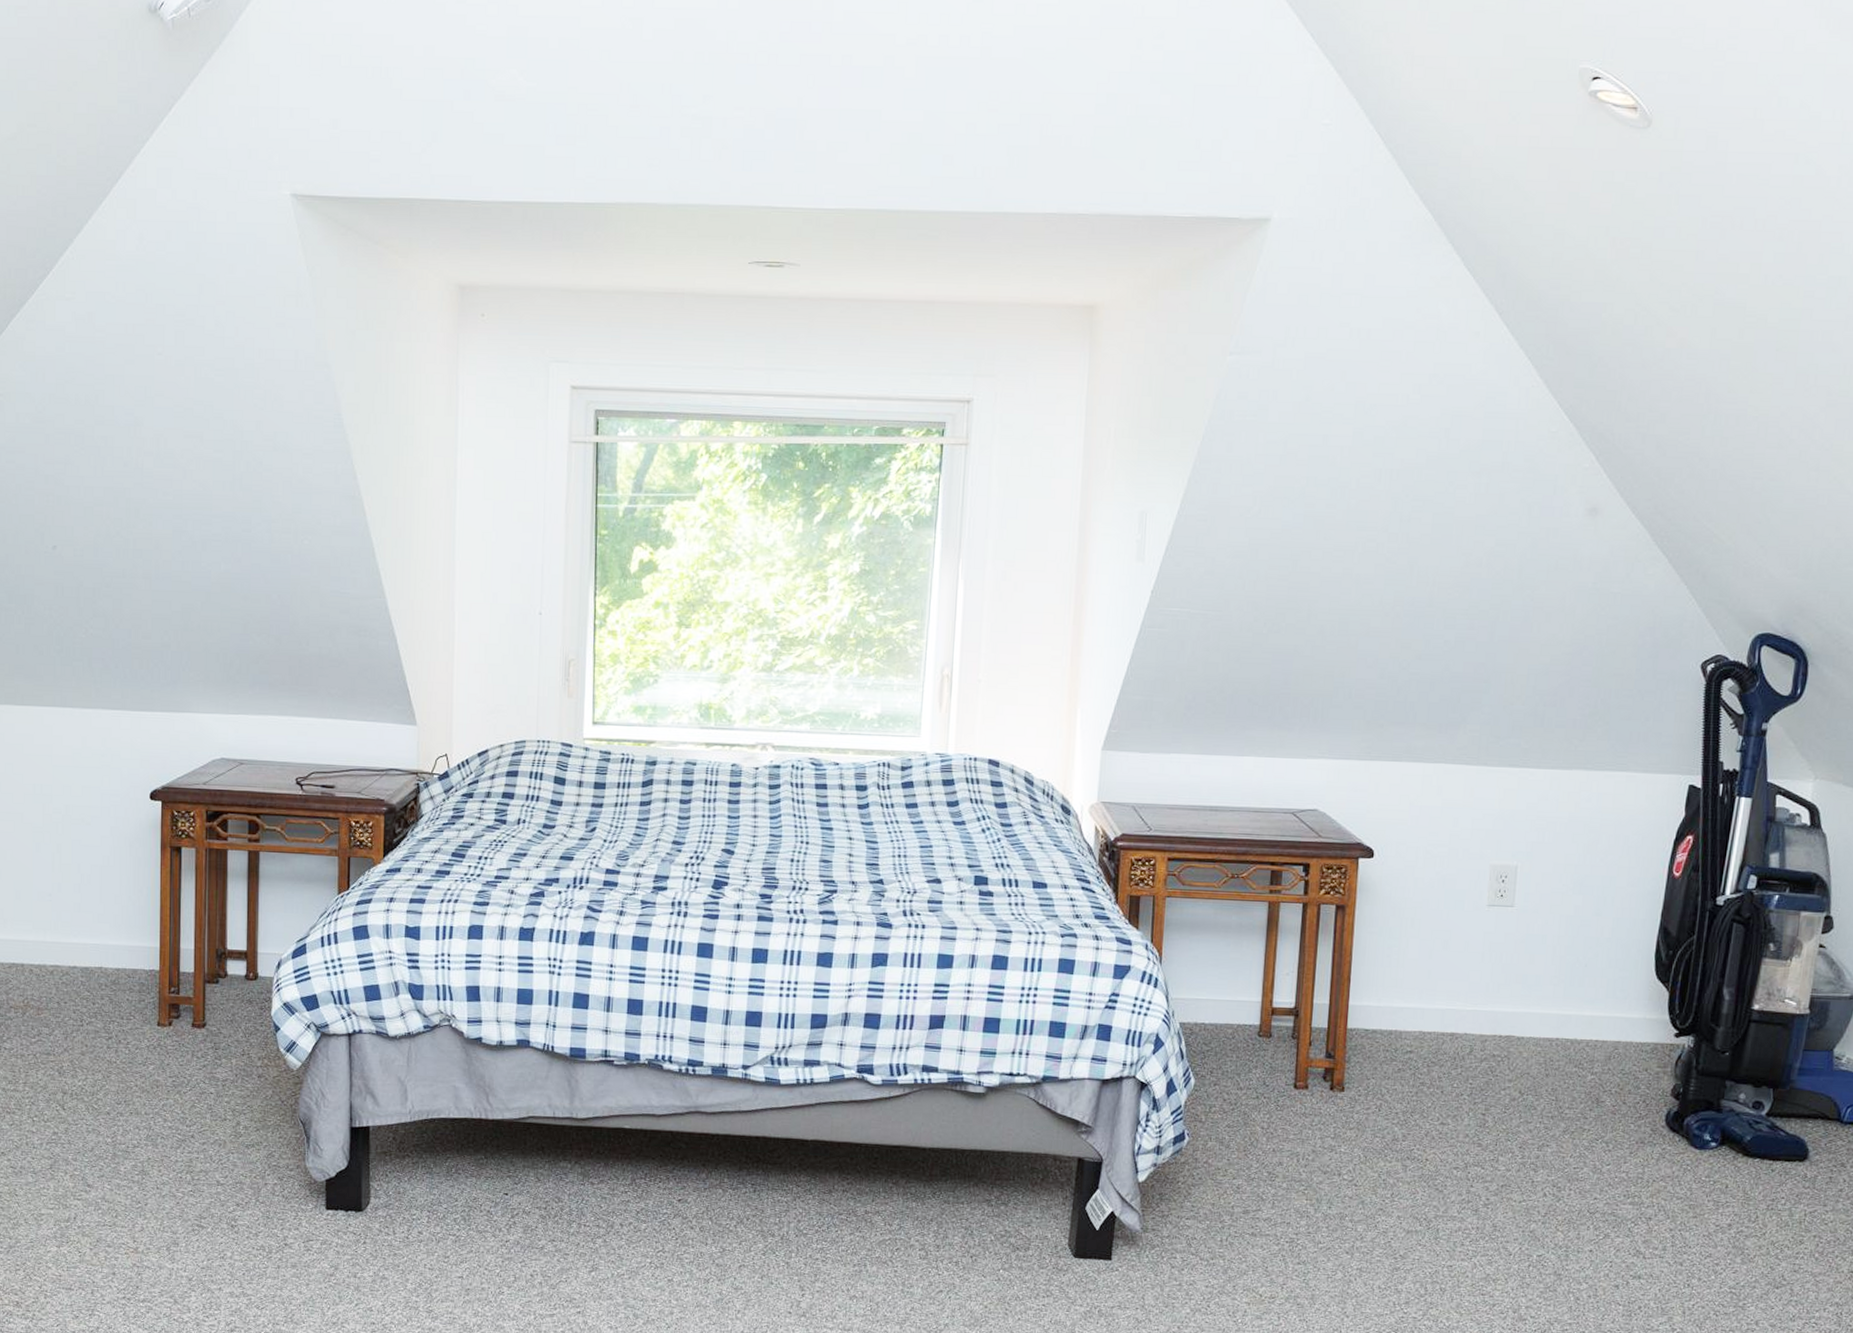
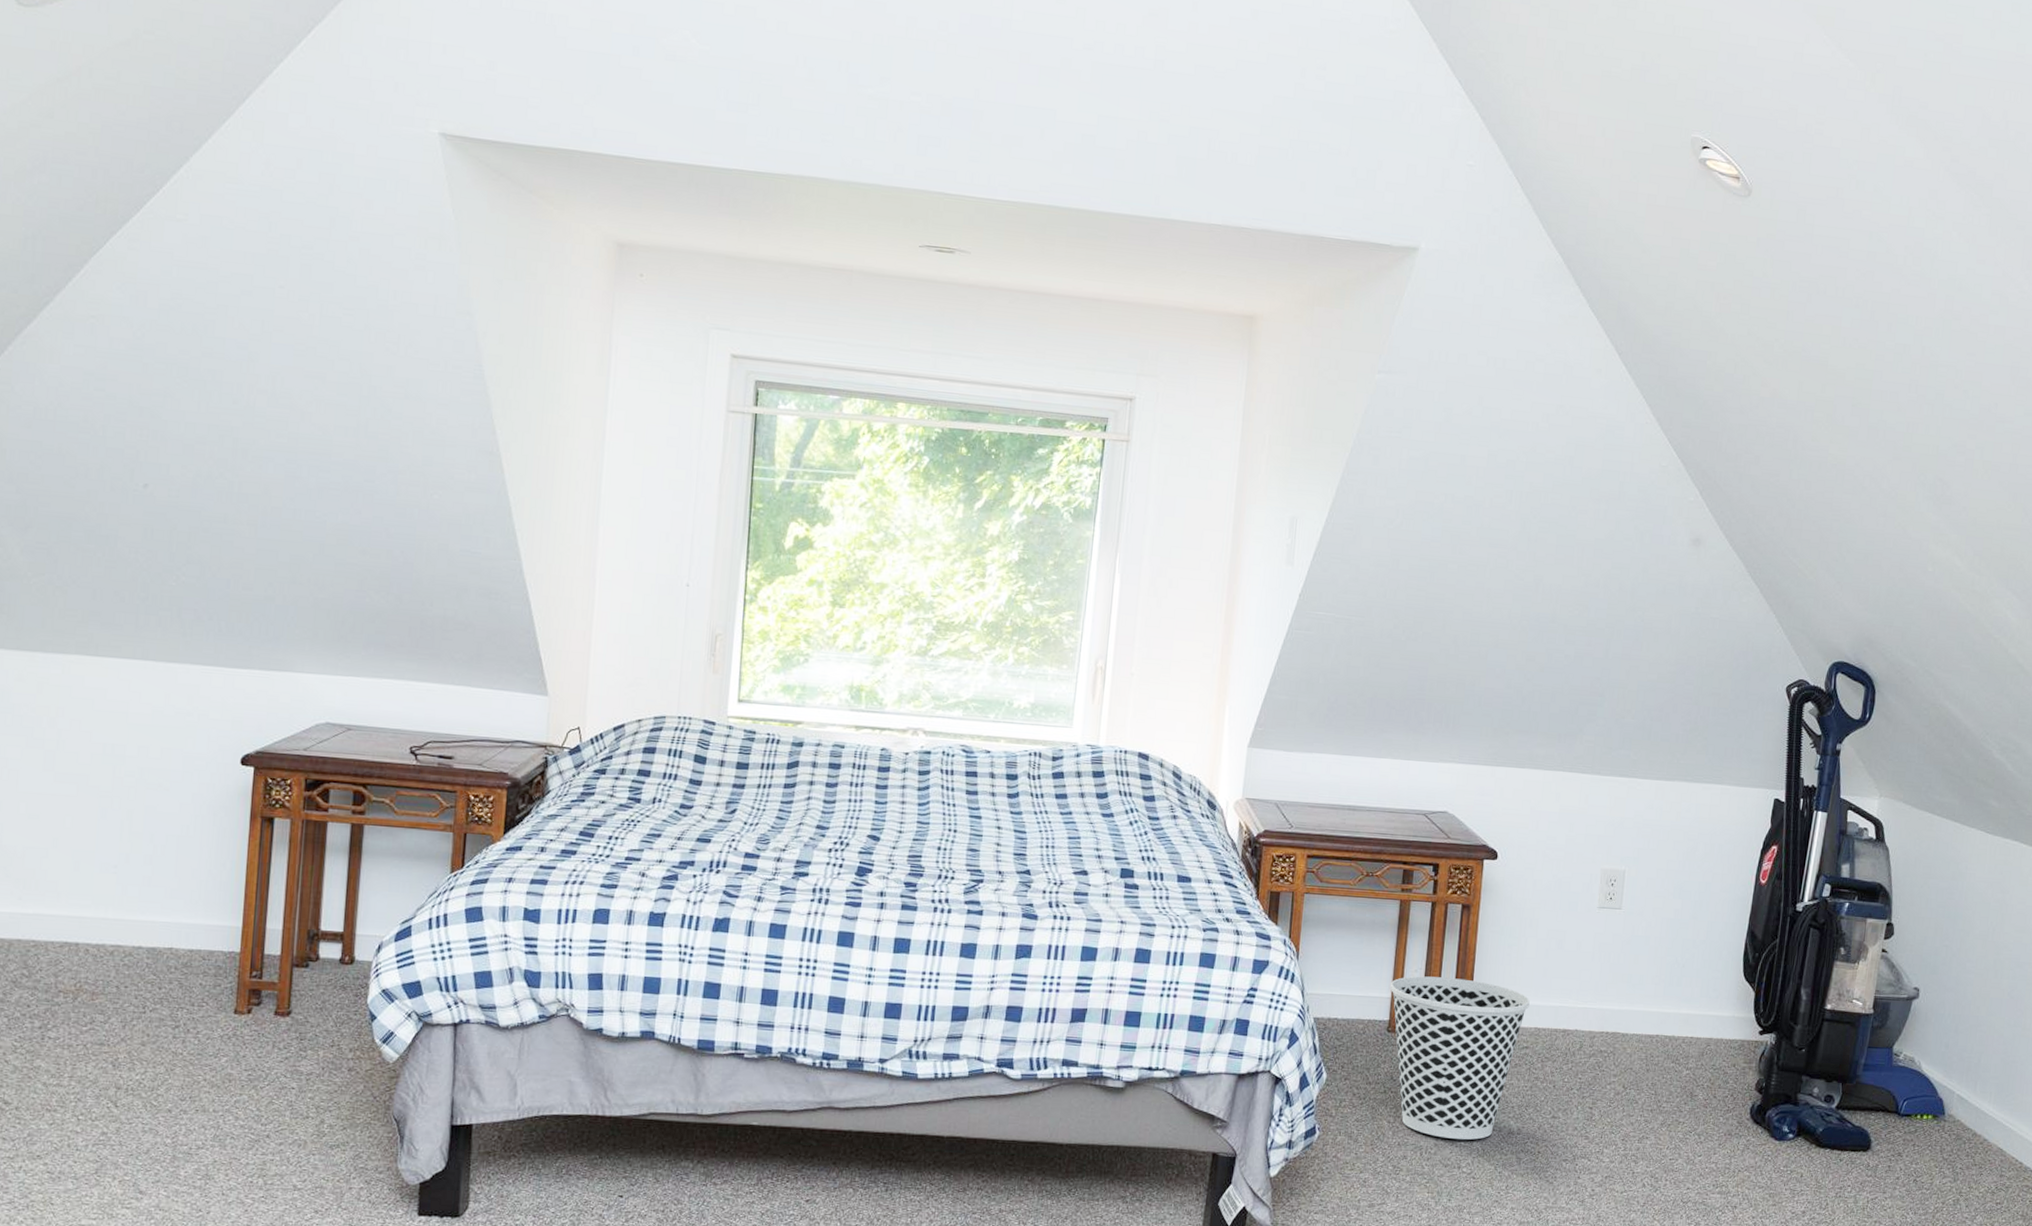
wastebasket: none [1260,979,1413,1146] -> present [1390,976,1530,1140]

